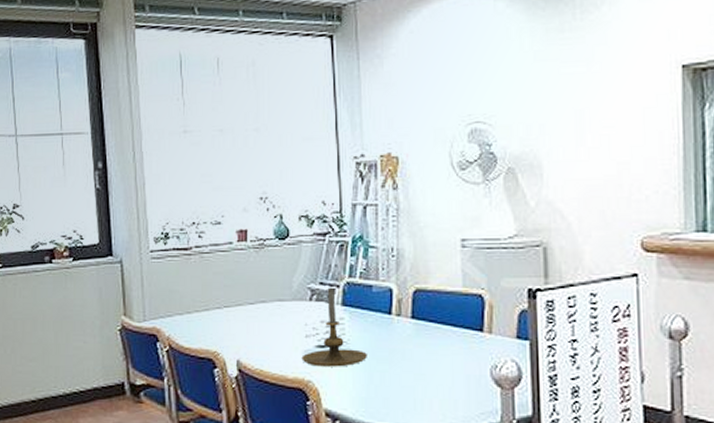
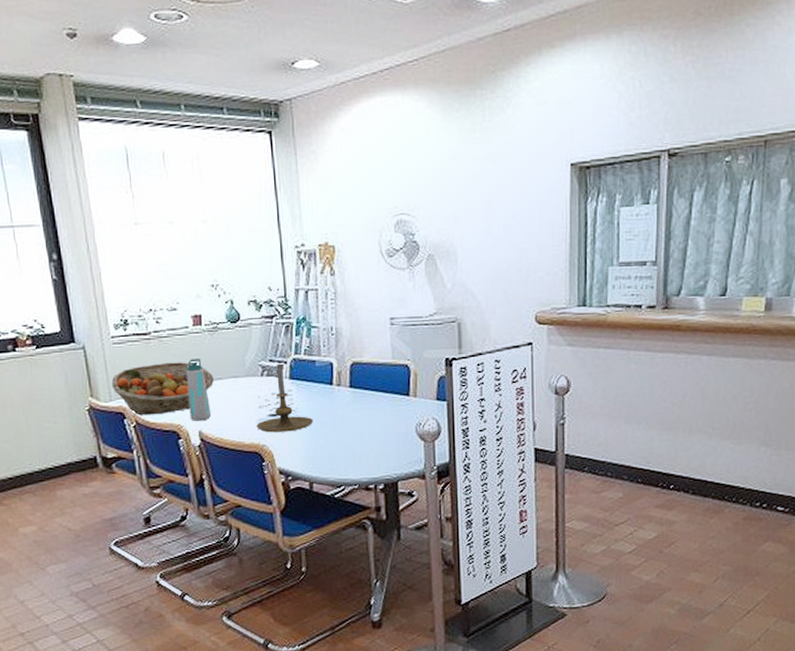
fruit basket: none [147,281,258,339] -> present [111,362,215,415]
water bottle: none [228,278,252,349] -> present [186,359,212,421]

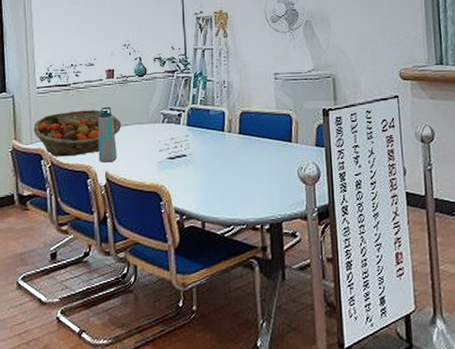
candle holder: present [256,363,313,433] -> none [156,112,206,174]

